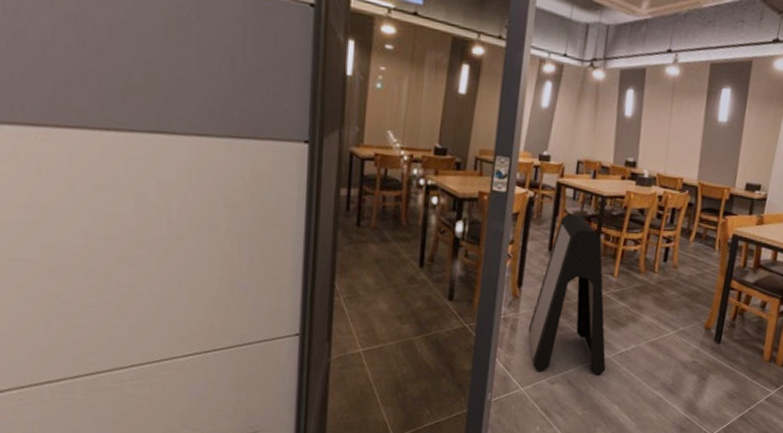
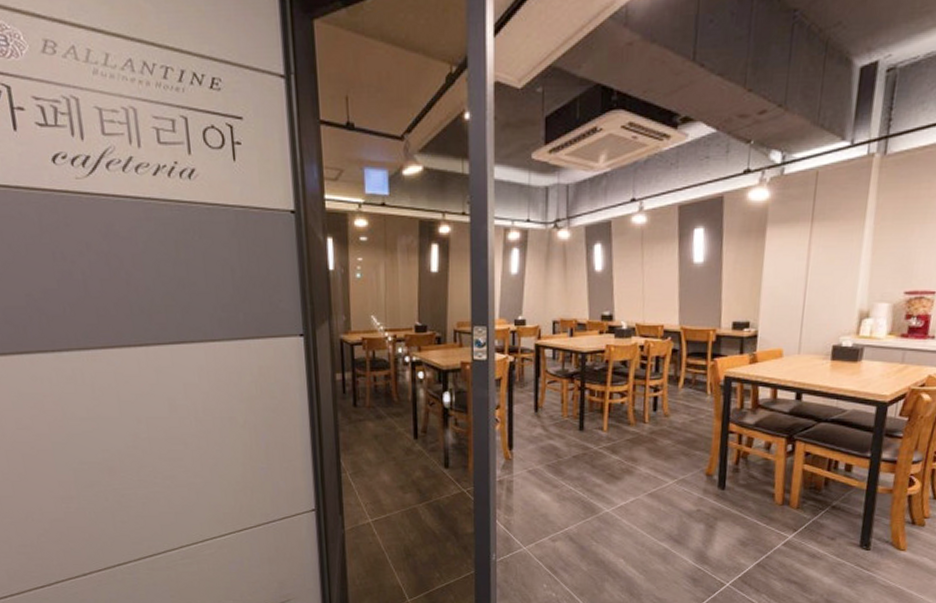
sign stand: present [528,213,606,375] -> none [524,373,607,531]

